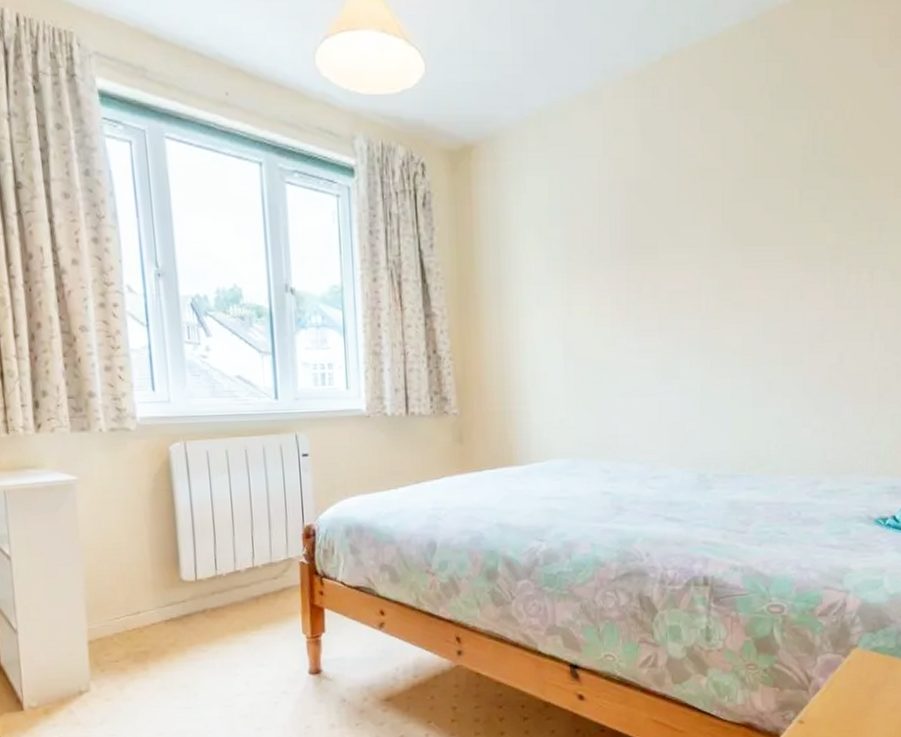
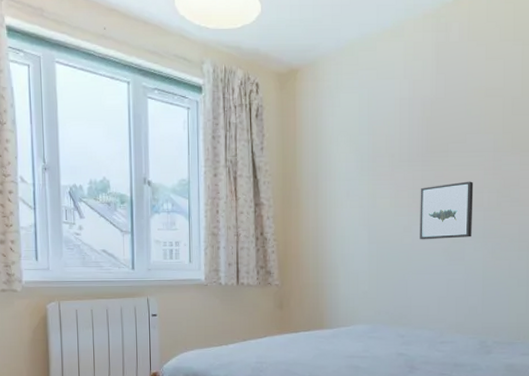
wall art: none [625,282,689,355] -> present [420,181,474,240]

